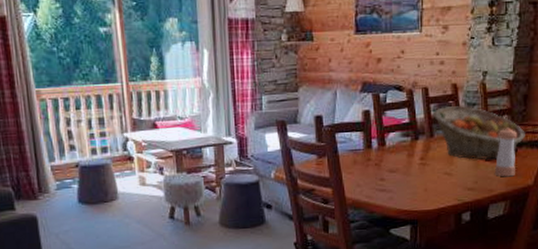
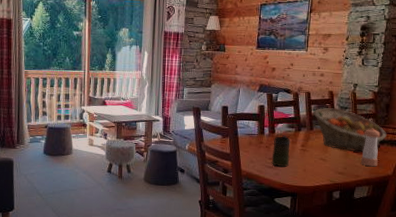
mug: none [383,147,406,189] -> present [271,135,290,167]

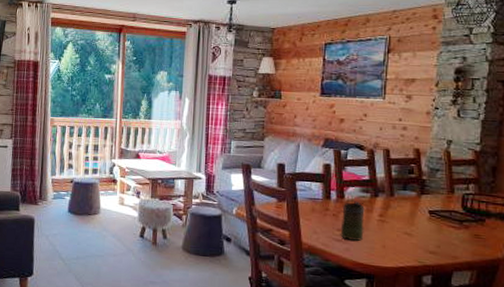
fruit basket: present [313,108,387,152] -> none [393,169,494,226]
pepper shaker: present [360,128,381,167] -> none [459,196,486,247]

